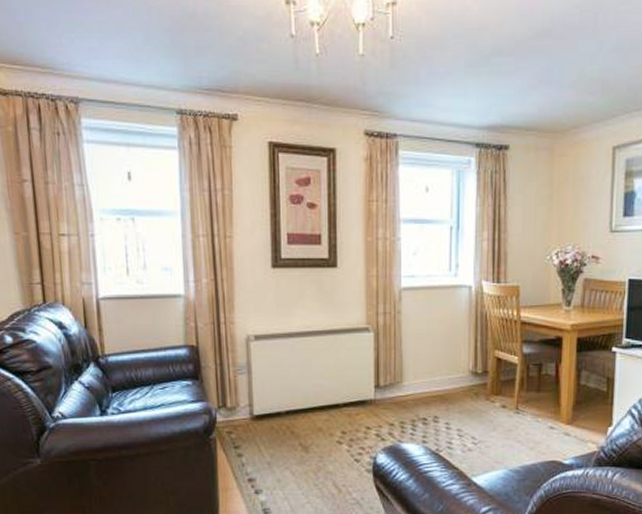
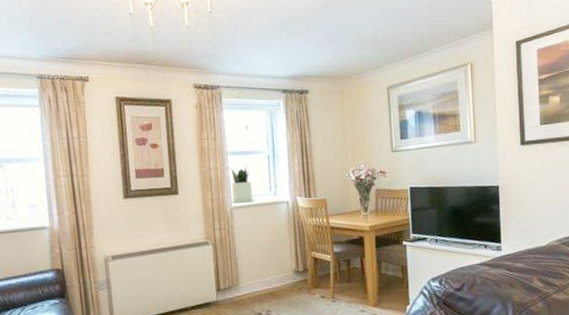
planter: none [400,239,429,285] -> present [231,167,254,204]

